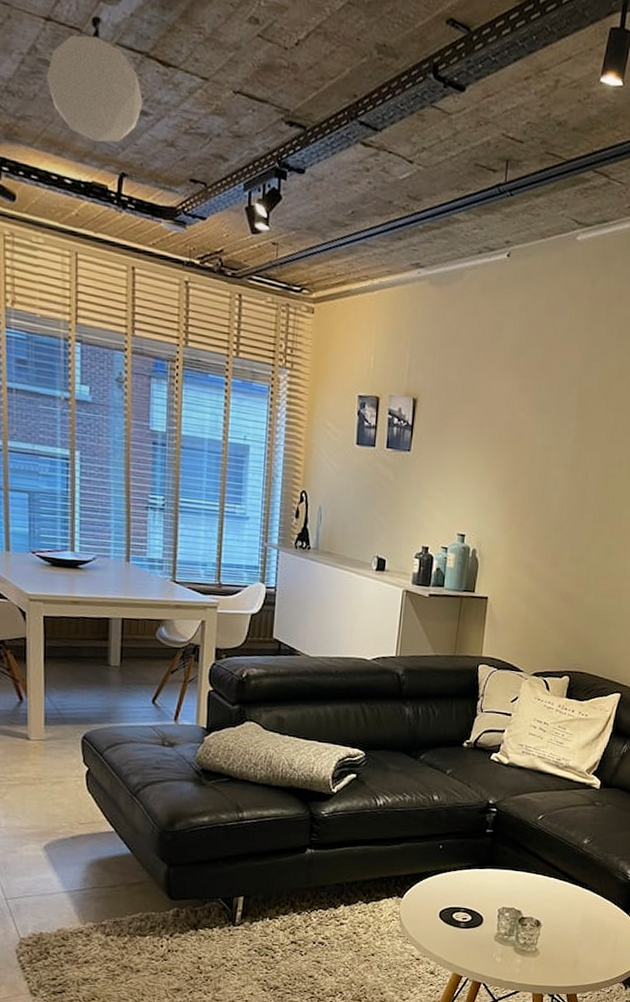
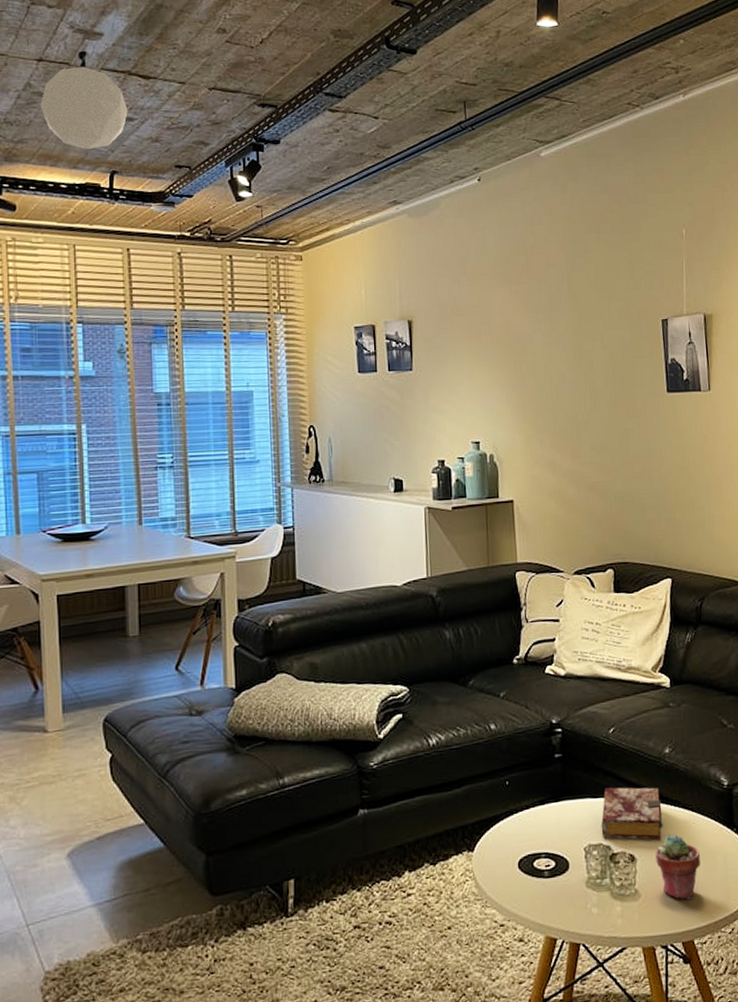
book: none [515,864,572,912] -> present [601,787,662,840]
potted succulent: none [557,910,597,963] -> present [655,834,701,900]

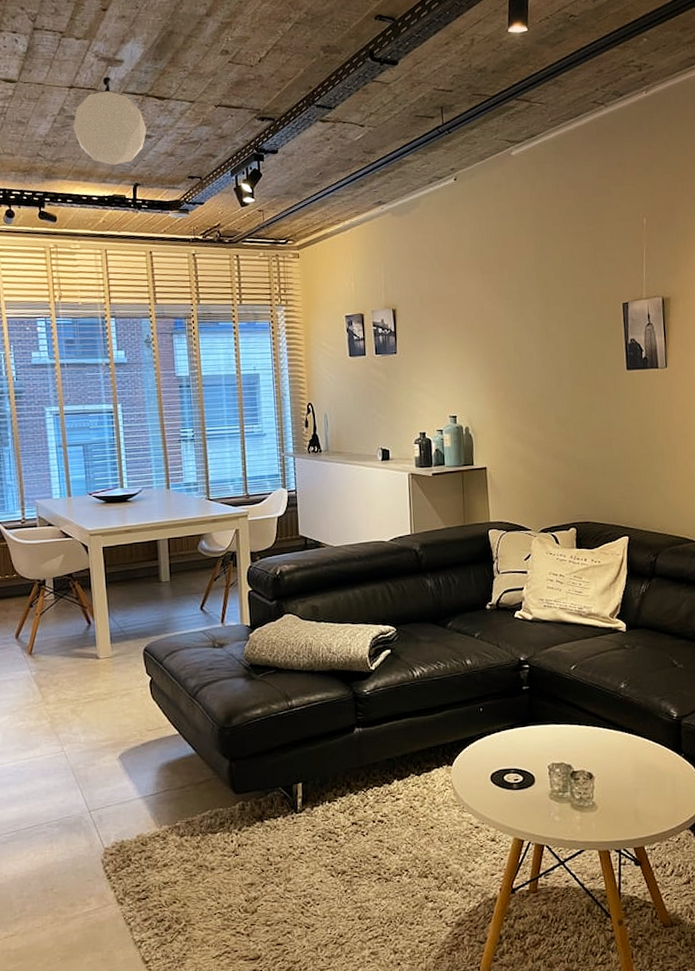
book: present [601,787,662,840] -> none [563,715,618,761]
potted succulent: present [655,834,701,900] -> none [611,757,652,813]

